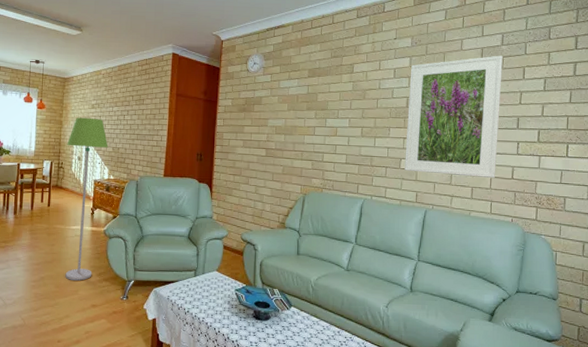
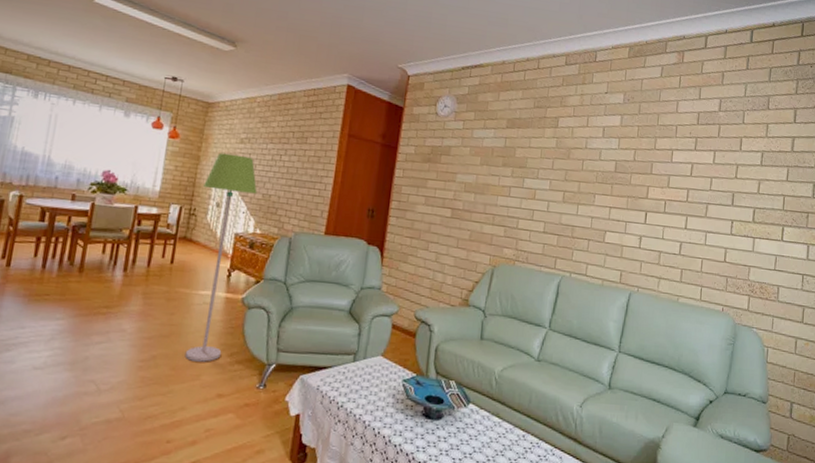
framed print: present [404,55,503,179] -> none [609,122,720,261]

